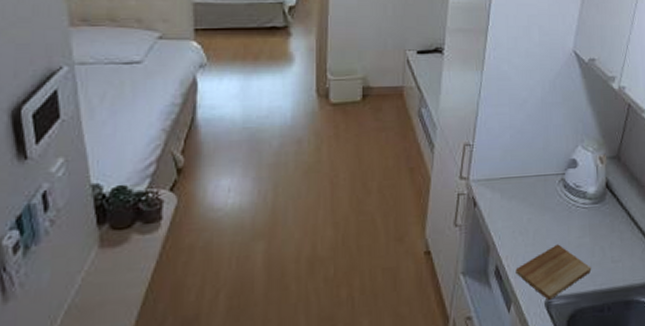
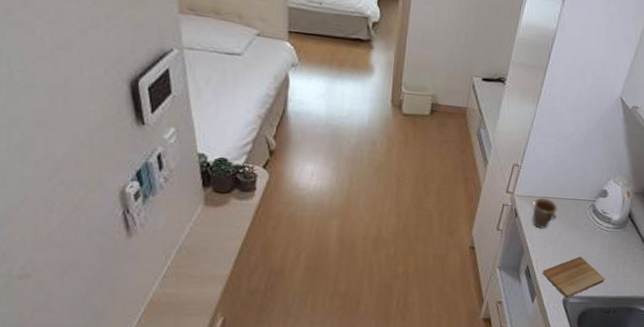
mug: none [493,179,523,217] -> present [532,197,558,229]

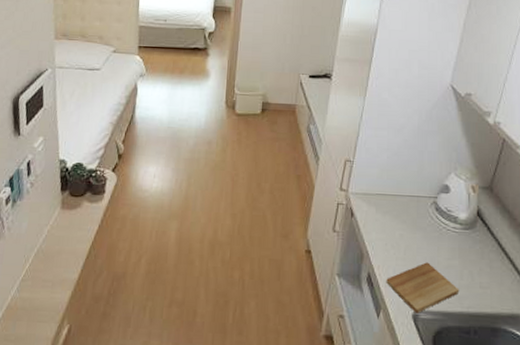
mug: present [532,197,558,229] -> none [369,195,396,230]

